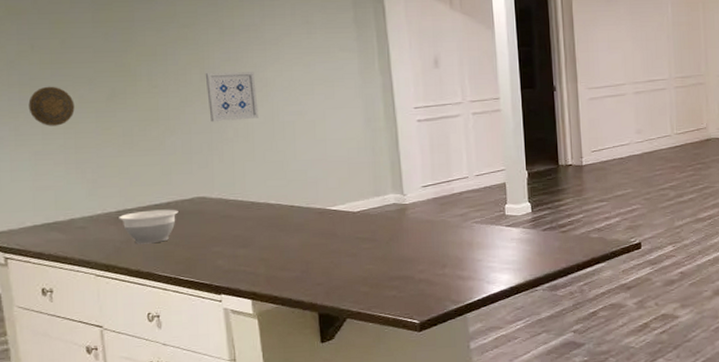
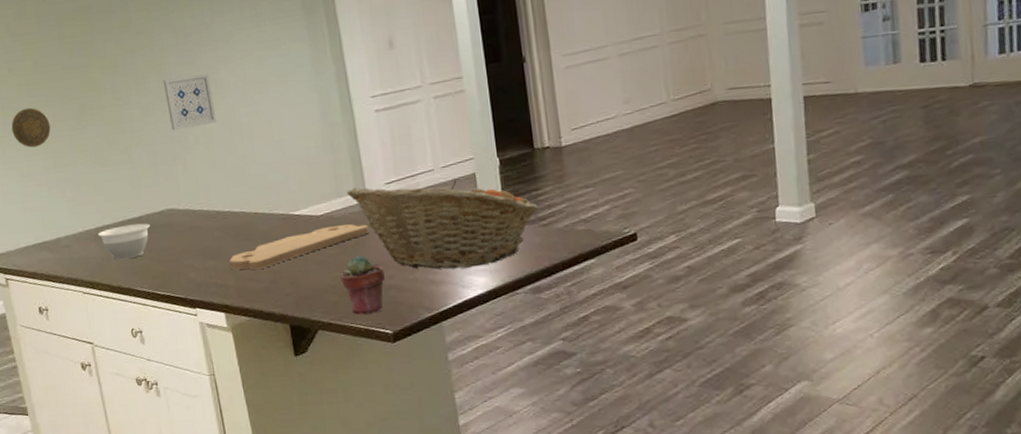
cutting board: none [260,221,404,260] -> present [229,223,369,271]
potted succulent: none [372,251,415,305] -> present [340,256,385,315]
fruit basket: none [384,188,560,267] -> present [346,180,539,269]

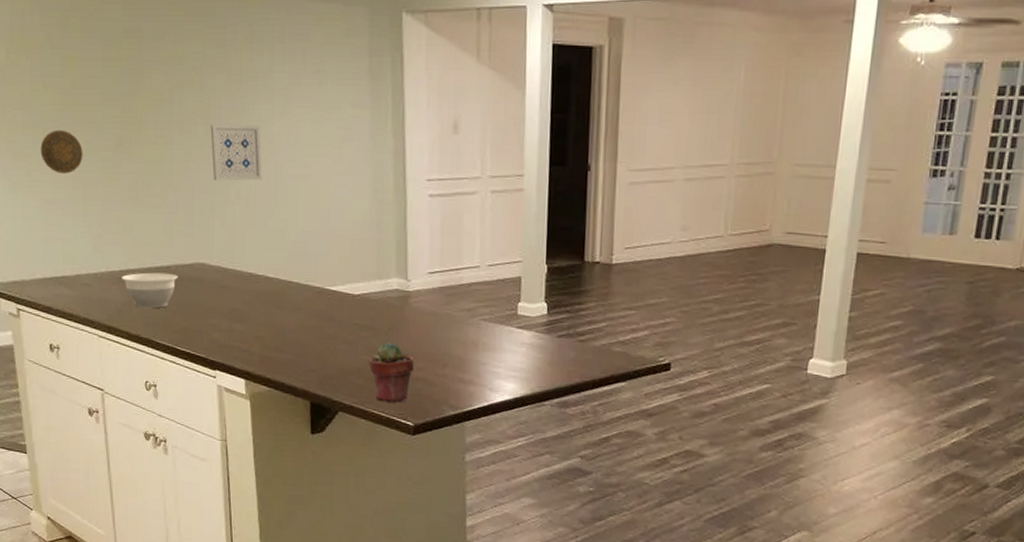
cutting board: present [229,223,369,271] -> none [256,307,405,341]
fruit basket: present [346,180,539,269] -> none [387,272,579,372]

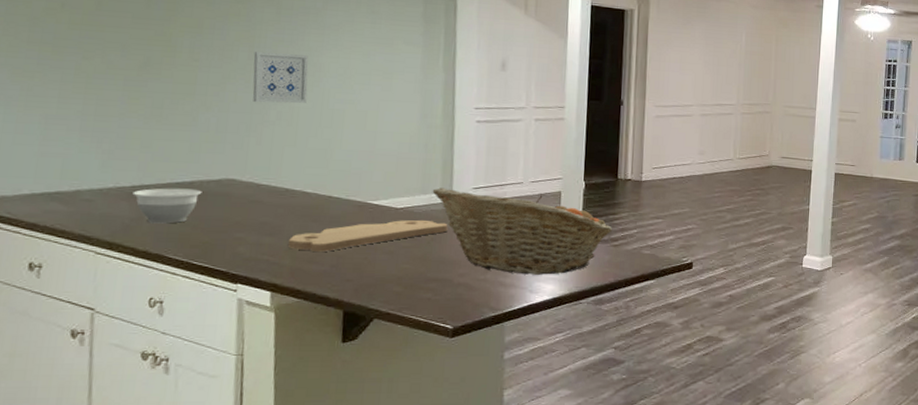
decorative plate: present [40,129,83,174] -> none [47,47,102,90]
cutting board: none [256,307,405,341] -> present [288,219,448,253]
potted succulent: present [369,342,414,403] -> none [409,251,456,308]
fruit basket: none [387,272,579,372] -> present [432,187,613,275]

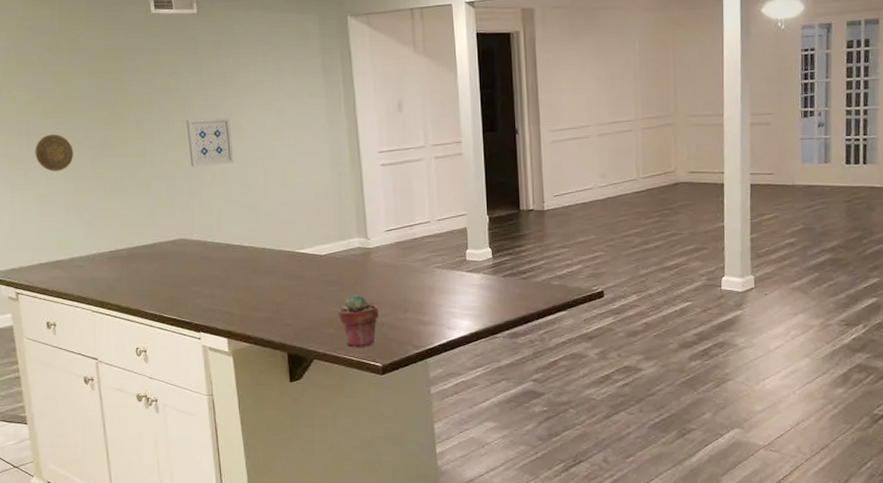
decorative plate: none [47,47,102,90] -> present [35,134,74,172]
bowl: present [132,188,202,224] -> none [111,250,163,283]
cutting board: present [288,219,448,253] -> none [235,264,367,301]
potted succulent: none [409,251,456,308] -> present [338,294,379,347]
fruit basket: present [432,187,613,275] -> none [349,232,520,312]

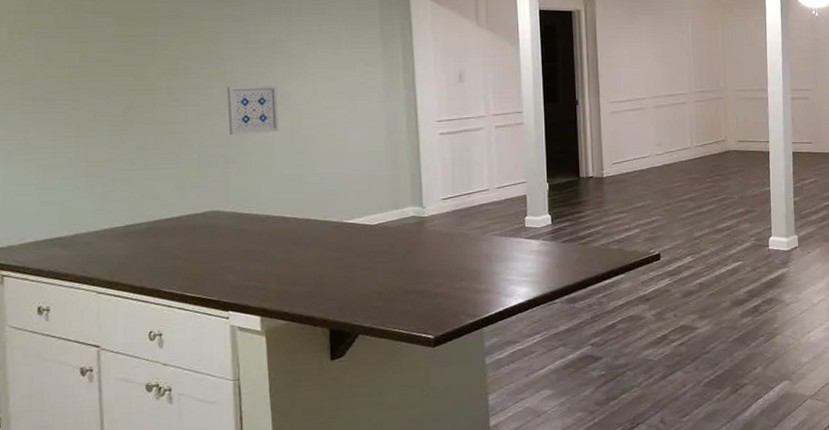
decorative plate: present [35,134,74,172] -> none [40,99,89,140]
potted succulent: present [338,294,379,347] -> none [388,264,432,320]

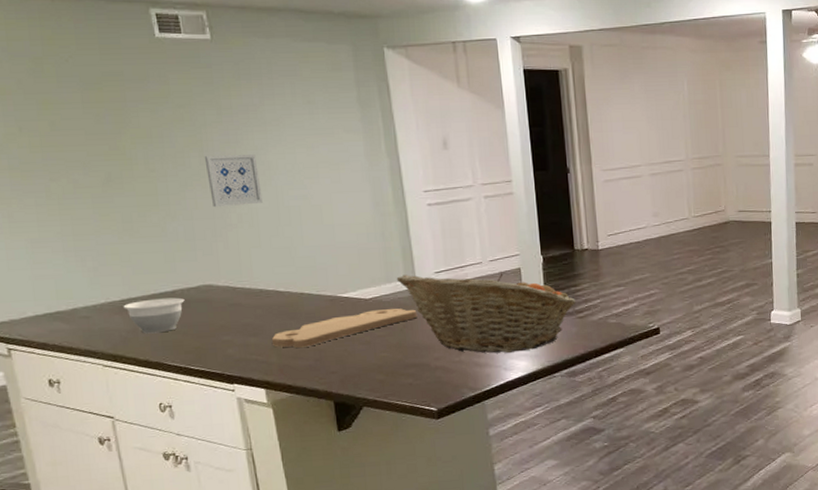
bowl: none [126,223,190,260] -> present [123,297,185,334]
cutting board: none [272,234,421,275] -> present [271,308,418,349]
fruit basket: none [403,200,580,280] -> present [396,273,577,353]

